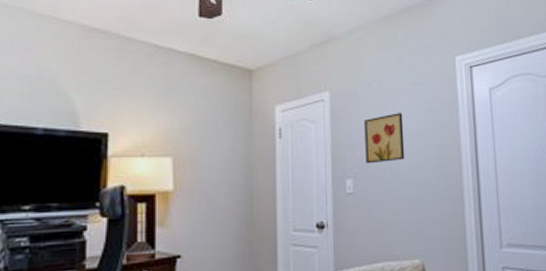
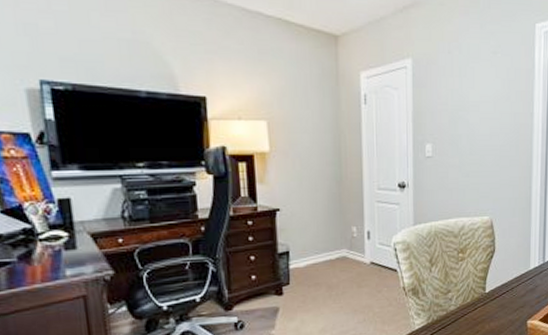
wall art: present [364,113,405,164] -> none [444,81,481,130]

